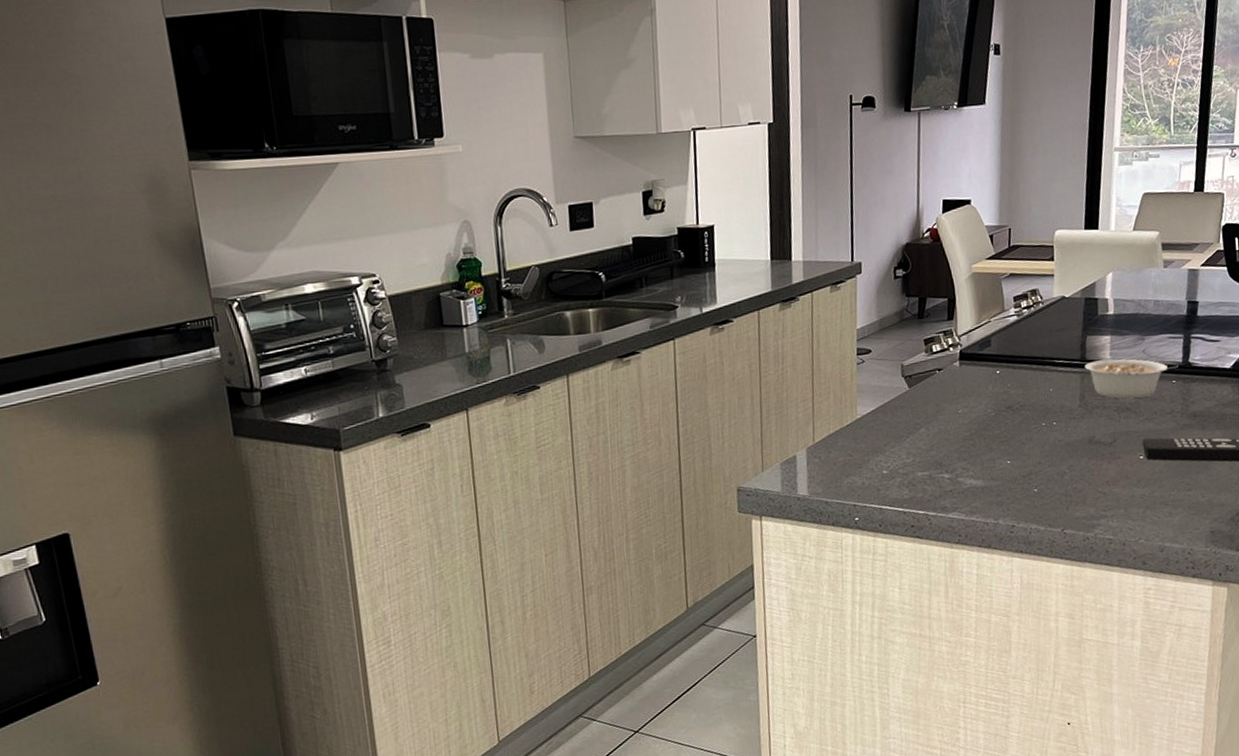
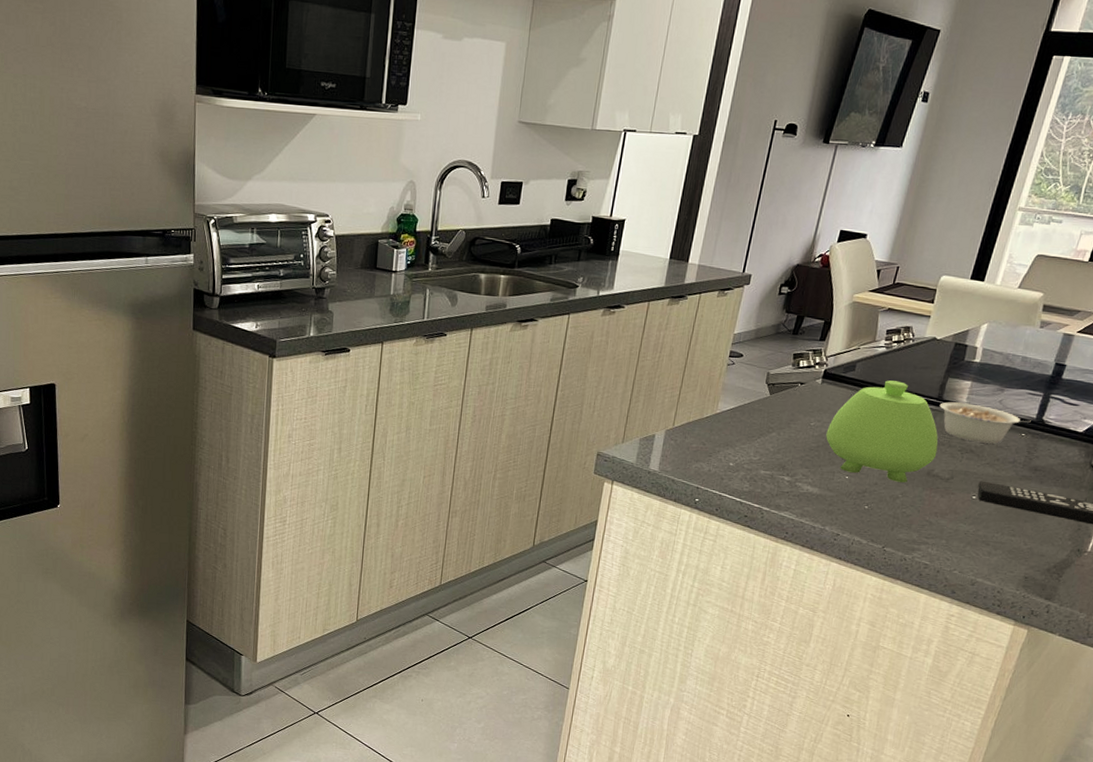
teapot: none [976,348,1094,457] -> present [826,380,938,483]

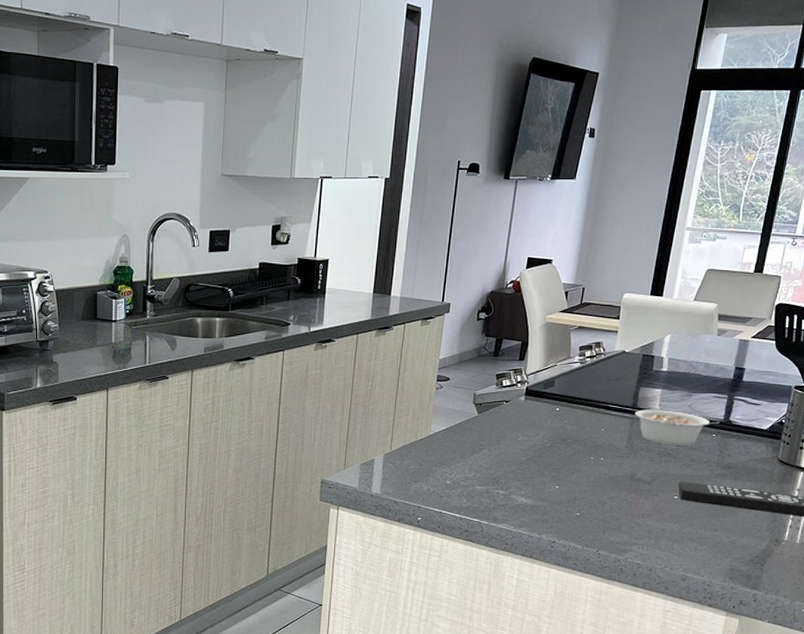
teapot: present [826,380,938,483] -> none [534,393,638,488]

